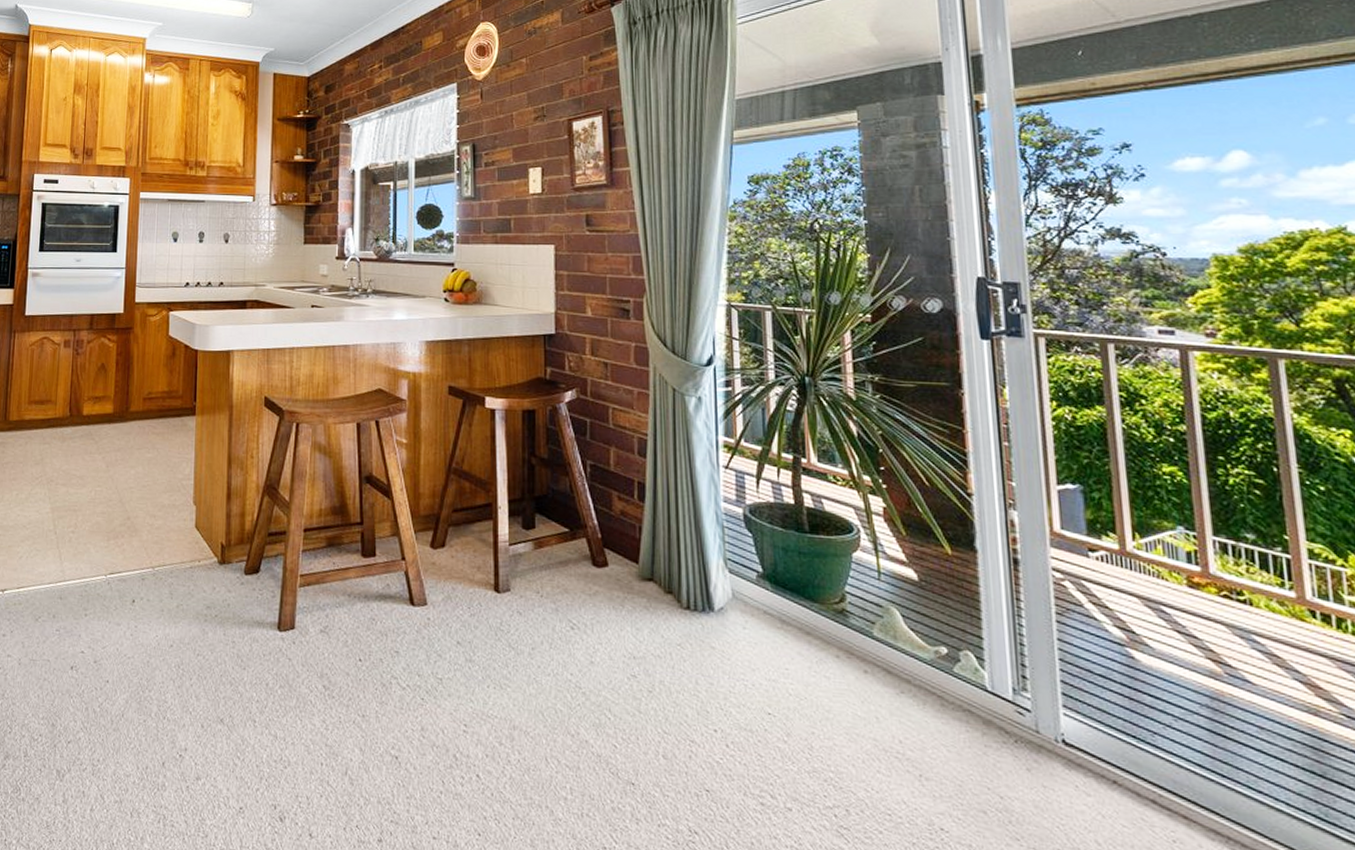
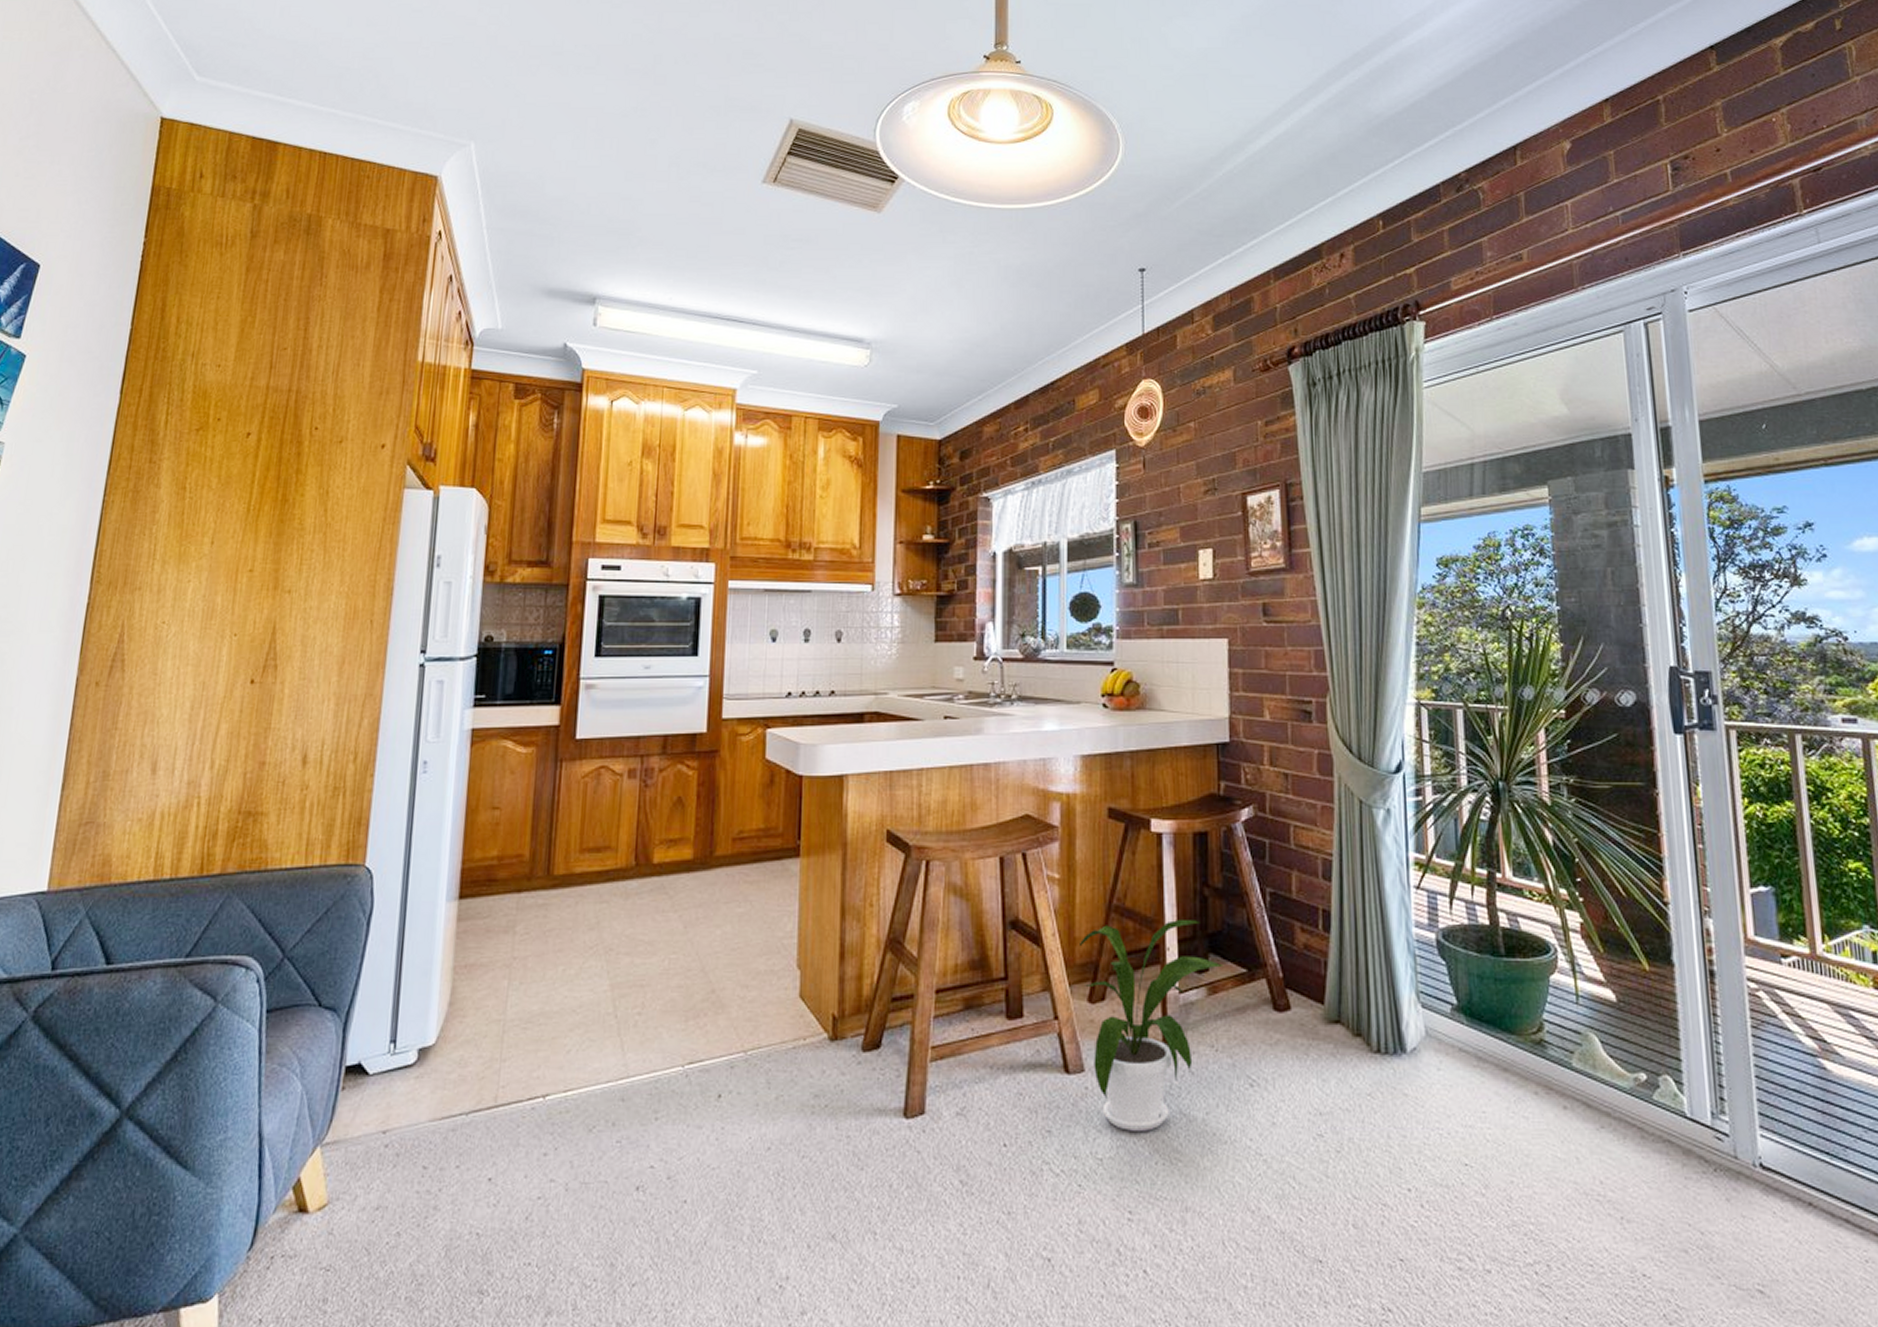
house plant: none [424,483,549,659] -> present [1080,920,1224,1131]

